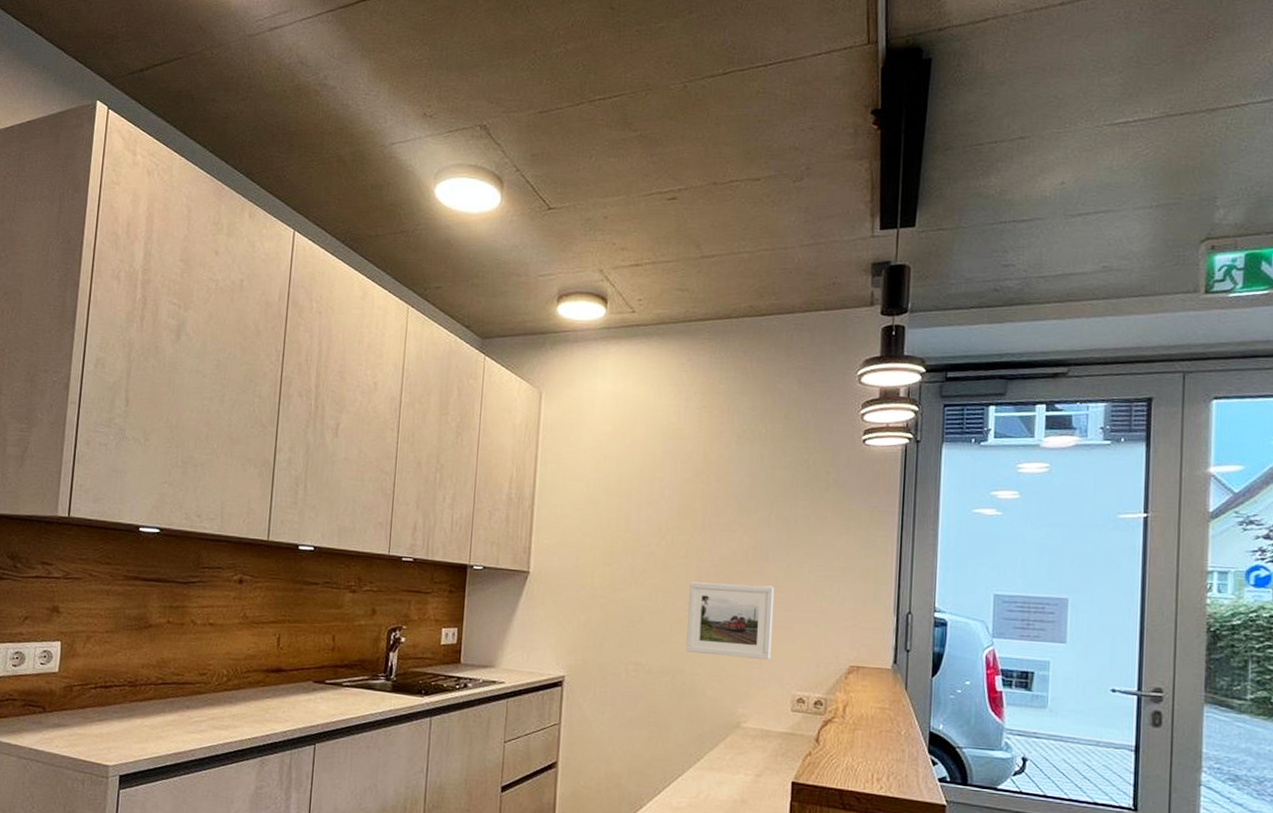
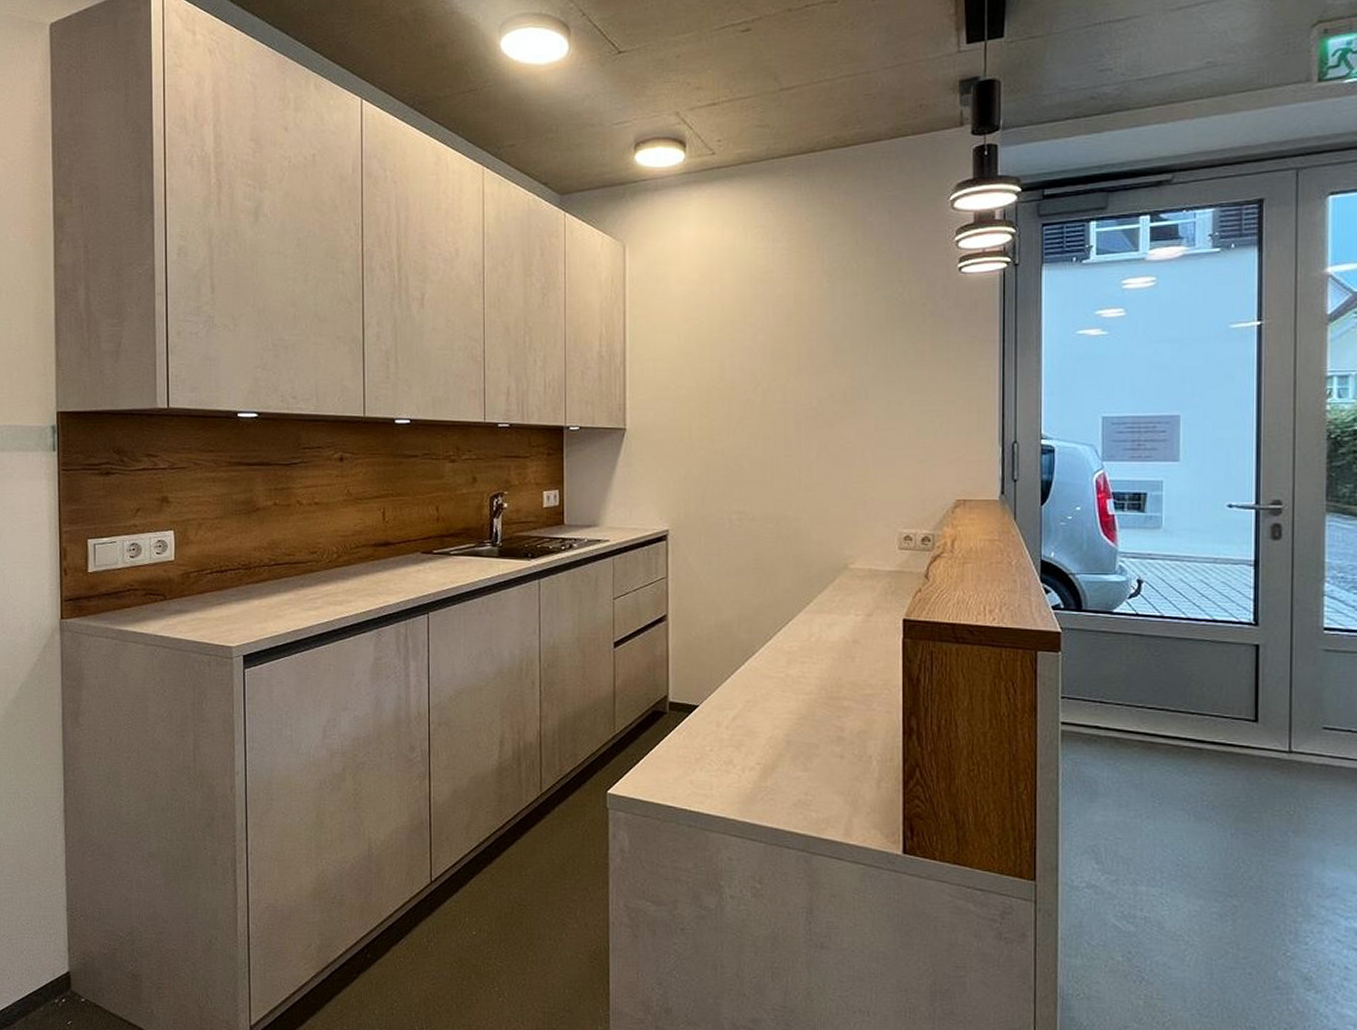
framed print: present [686,582,774,660] -> none [789,425,875,499]

